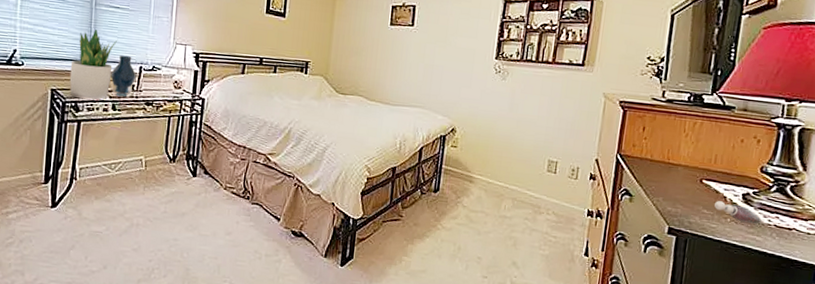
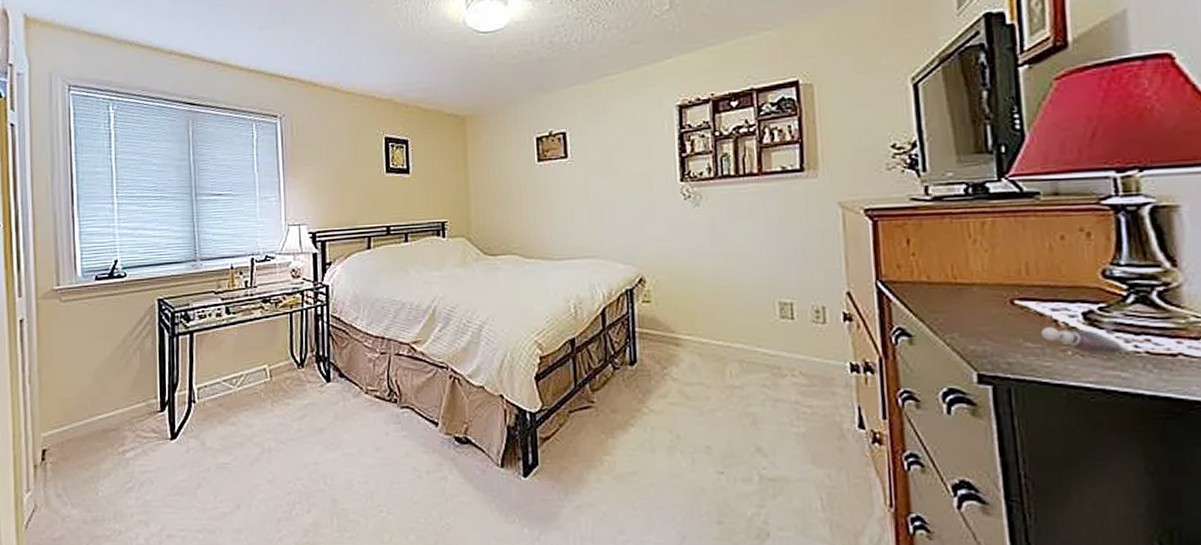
planter: present [69,30,118,100] -> none [176,223,224,306]
vase: present [110,55,137,97] -> none [220,248,249,298]

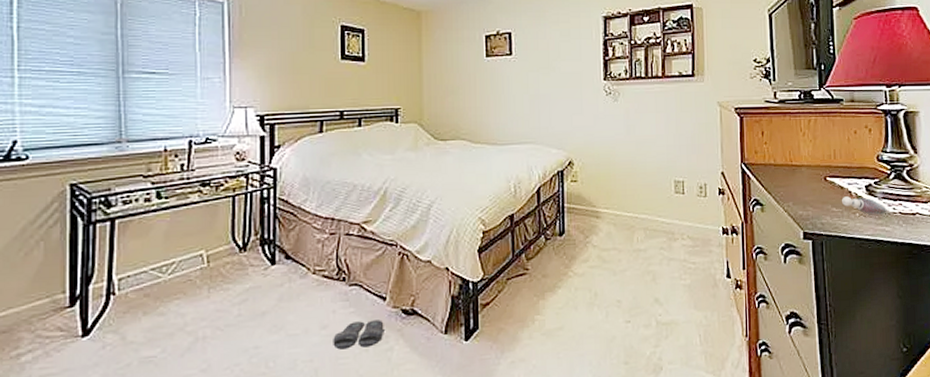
slippers: none [386,446,439,474] -> present [333,320,386,350]

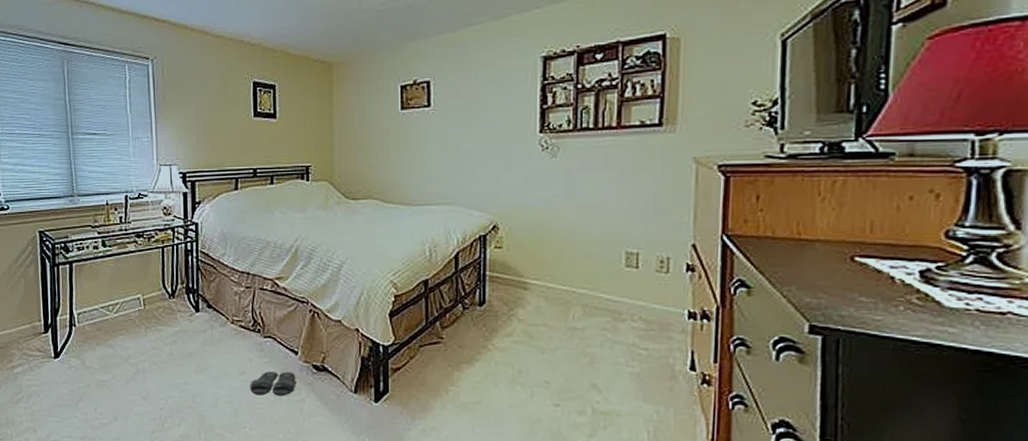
perfume bottle: present [841,196,890,215] -> none [875,283,960,311]

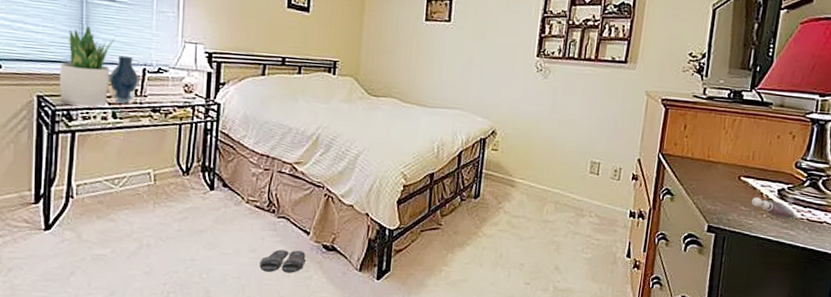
planter: none [55,161,100,238] -> present [59,26,116,108]
vase: none [96,185,123,232] -> present [109,55,140,104]
perfume bottle: none [875,283,960,311] -> present [751,197,798,219]

